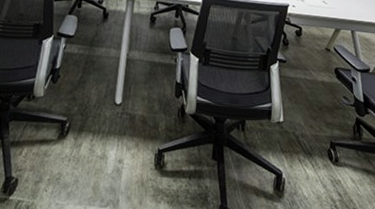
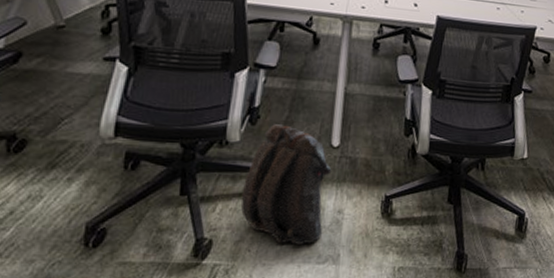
backpack: none [41,83,115,189] -> present [240,124,332,245]

